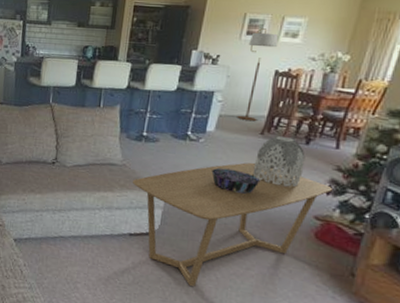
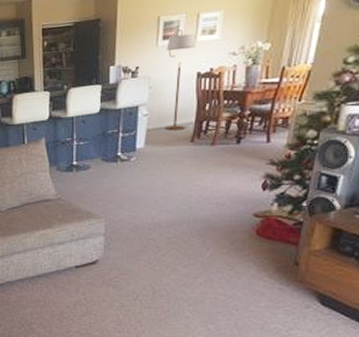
coffee table: present [132,162,332,286] -> none [69,171,268,305]
decorative bowl: present [211,167,261,194] -> none [147,182,197,206]
vase: present [252,136,306,187] -> none [188,140,238,191]

